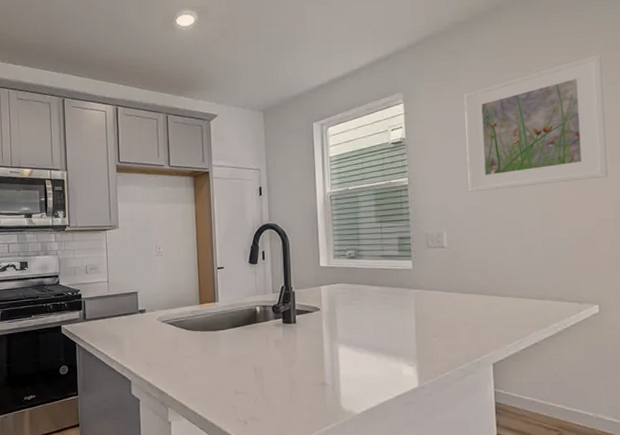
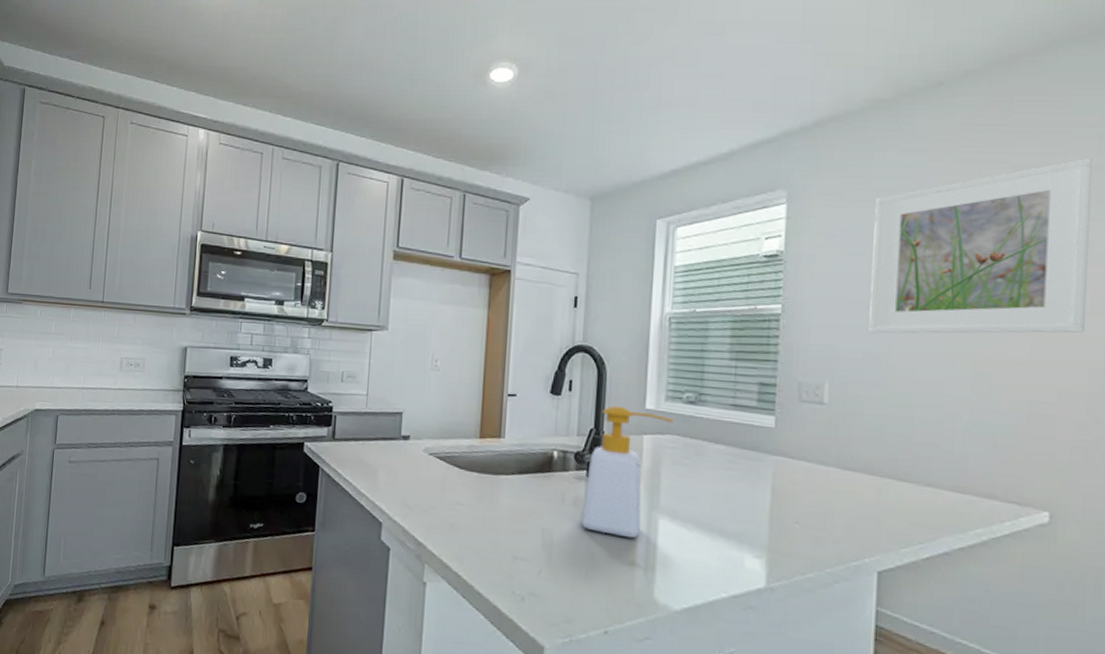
soap bottle: none [282,266,341,365] -> present [581,405,674,539]

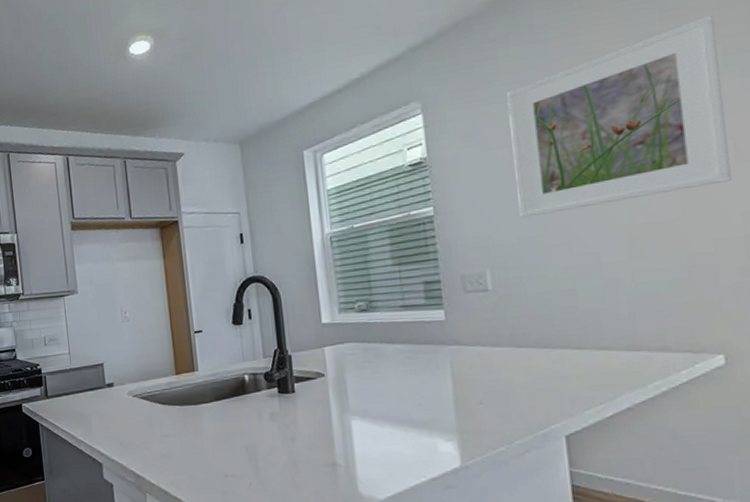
soap bottle: present [581,405,674,539] -> none [278,324,350,442]

